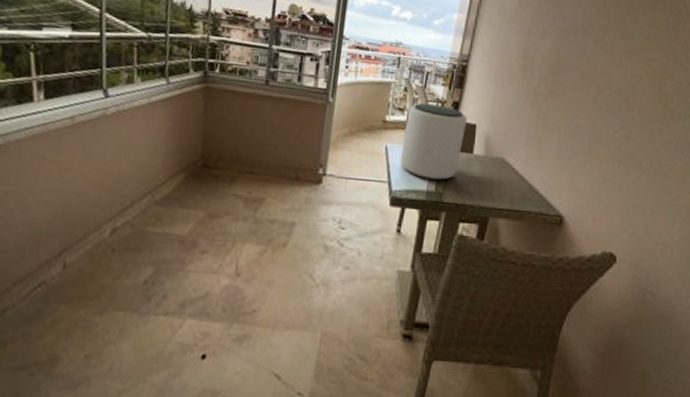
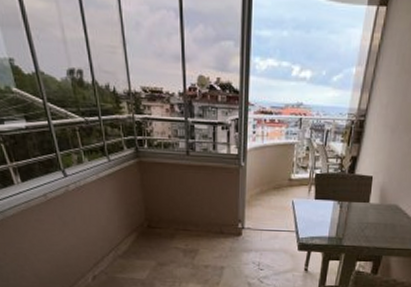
plant pot: present [399,102,468,180] -> none [305,160,365,227]

